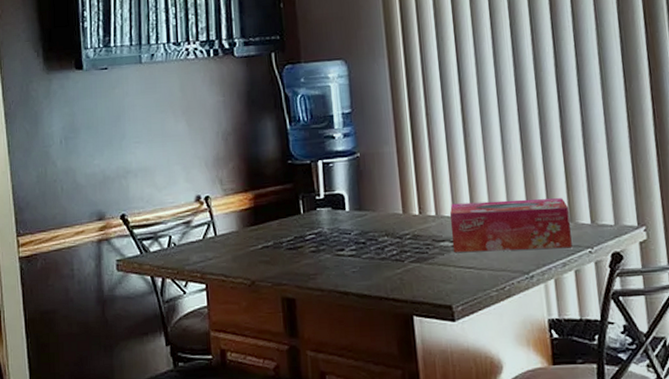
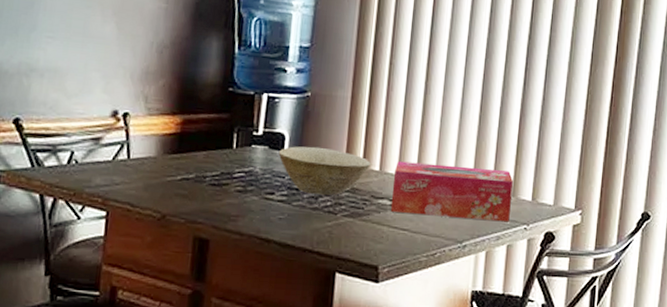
bowl: none [341,201,426,246] -> present [278,146,371,195]

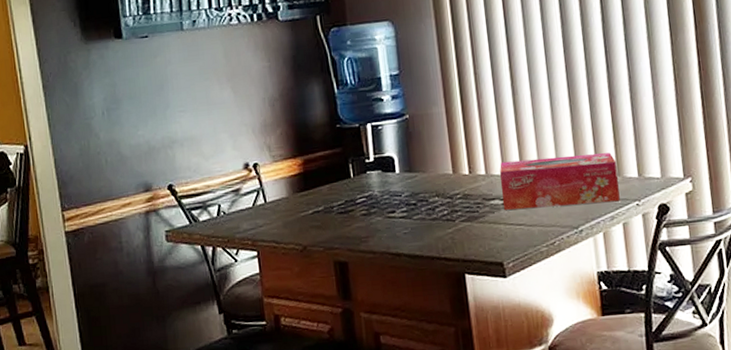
bowl: present [278,146,371,195] -> none [391,162,476,207]

